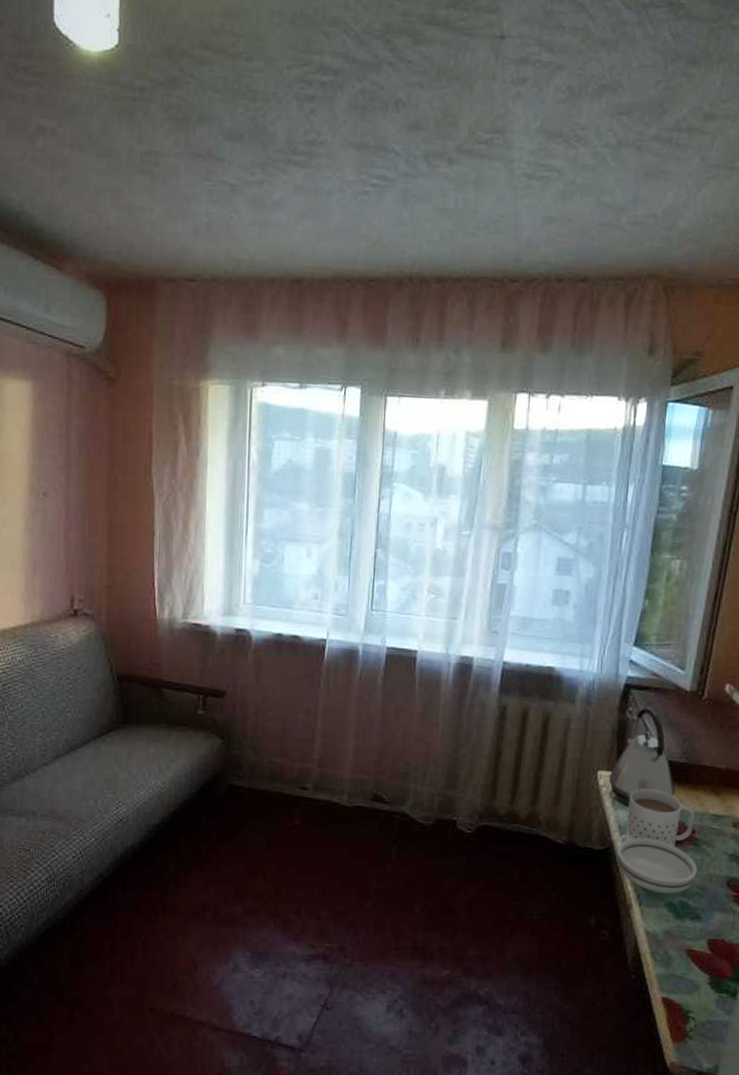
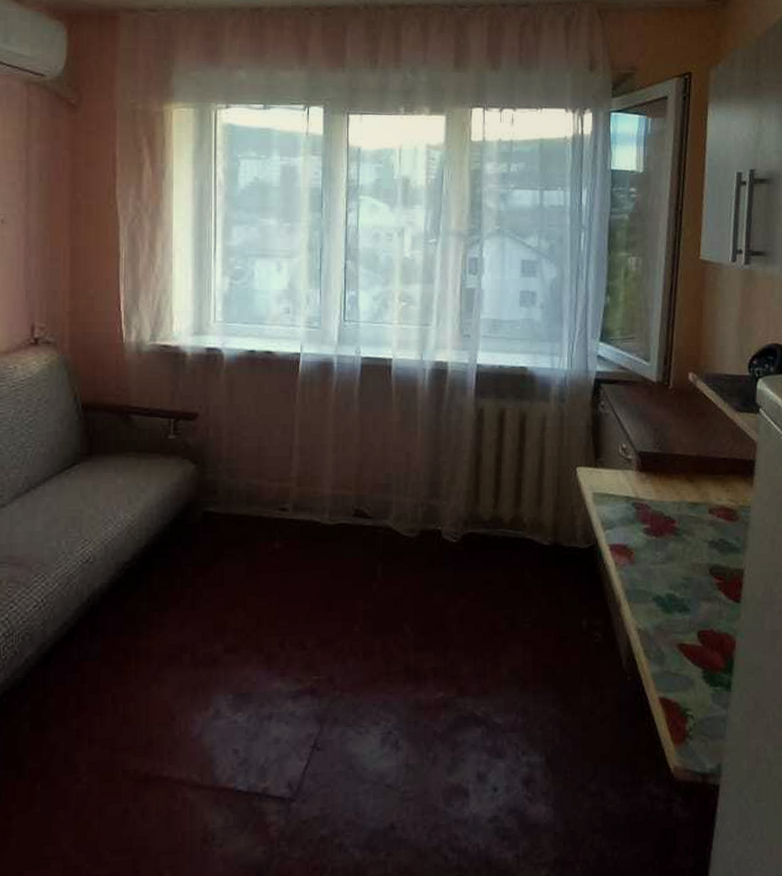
kettle: present [608,707,676,806] -> none [587,400,652,501]
bowl: present [617,838,698,894] -> none [602,532,681,588]
mug: present [624,789,694,848] -> none [608,481,672,539]

